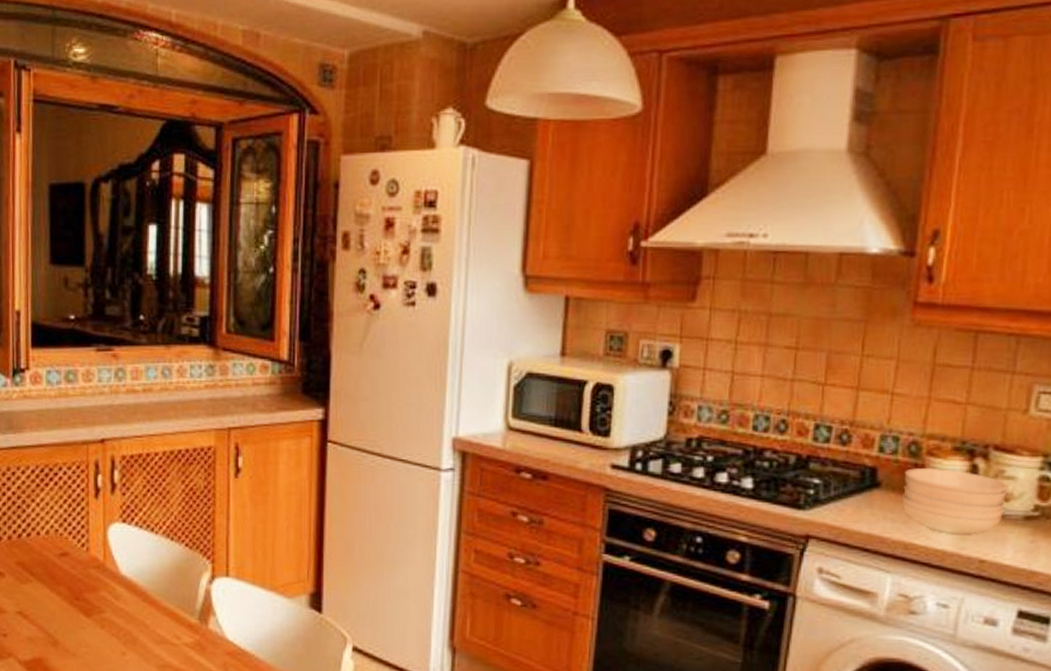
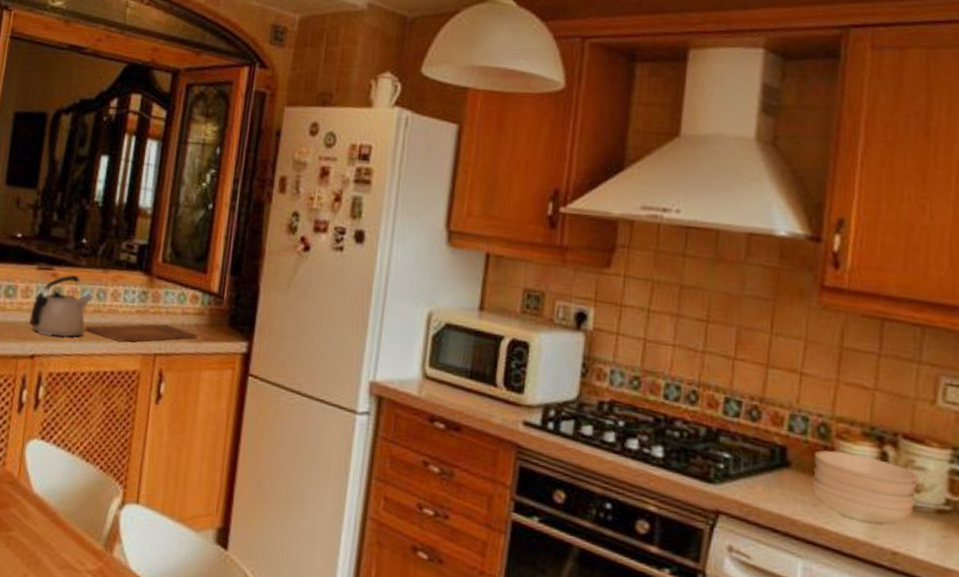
kettle: none [94,353,158,420] -> present [29,274,93,337]
cutting board: none [153,396,271,419] -> present [85,324,197,343]

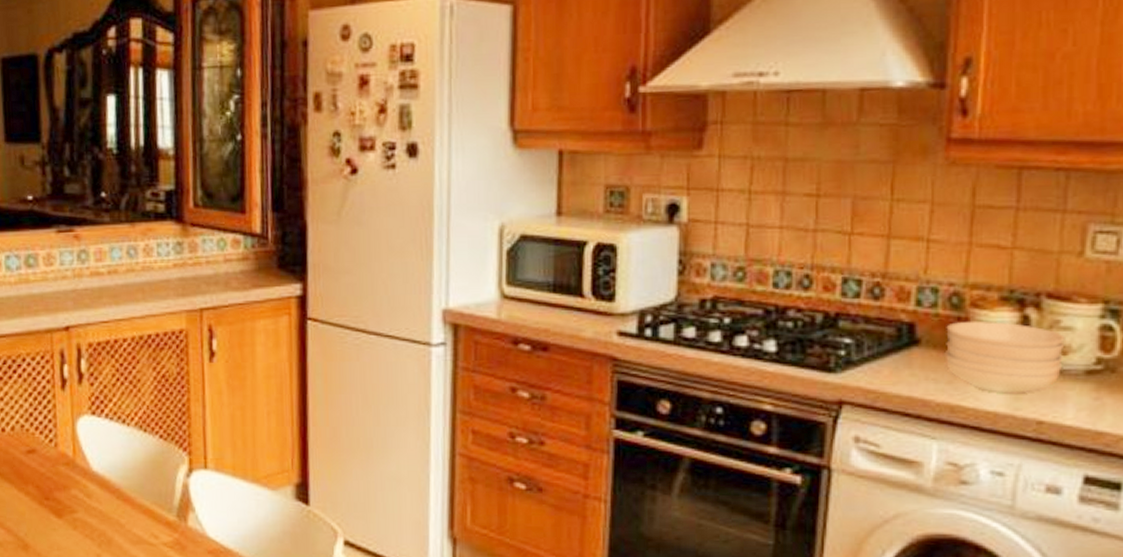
kettle: present [29,274,93,337] -> none [56,233,123,305]
cutting board: present [85,324,197,343] -> none [120,274,245,301]

